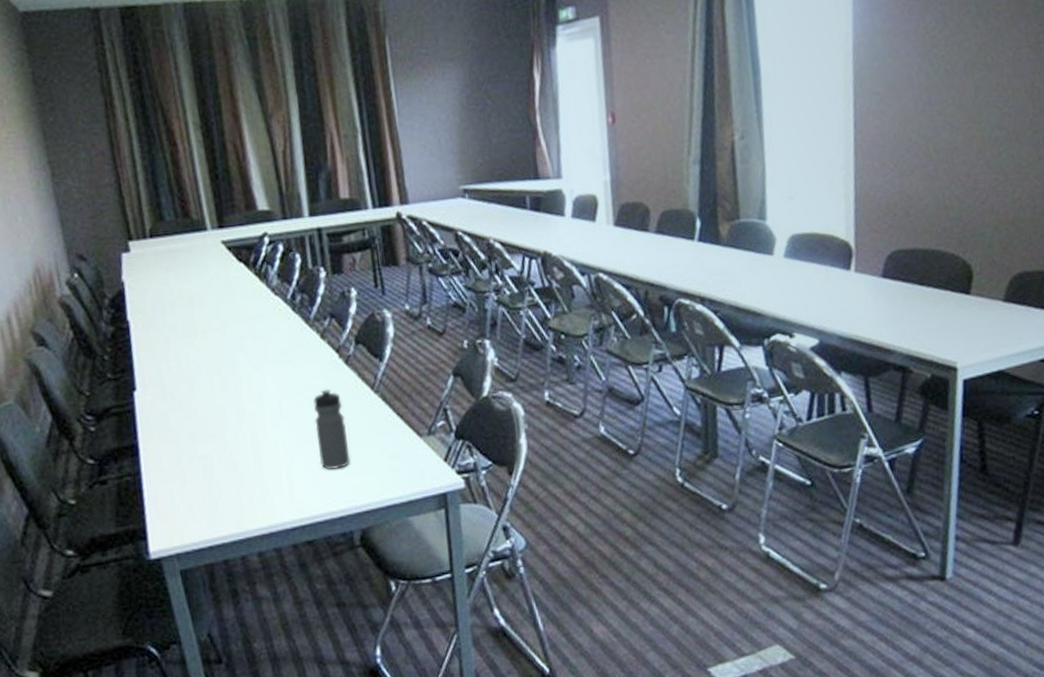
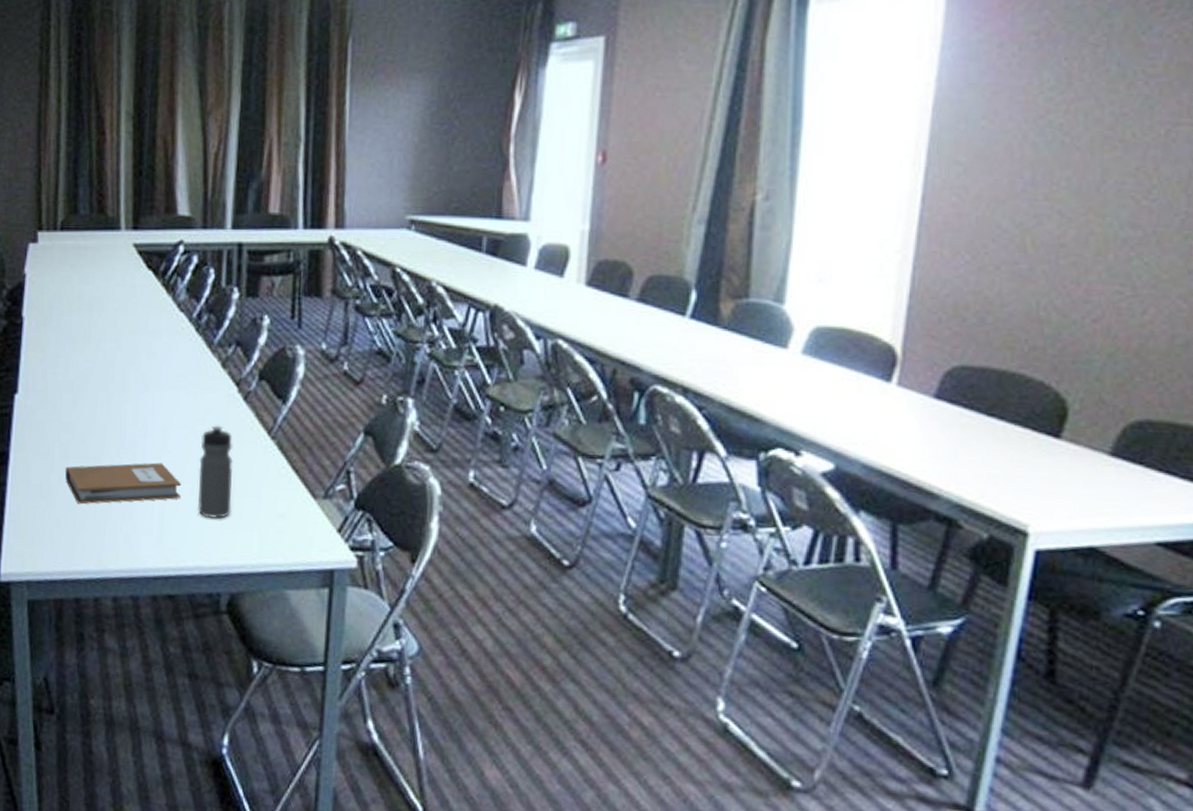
notebook: none [193,429,305,479] -> present [64,462,182,505]

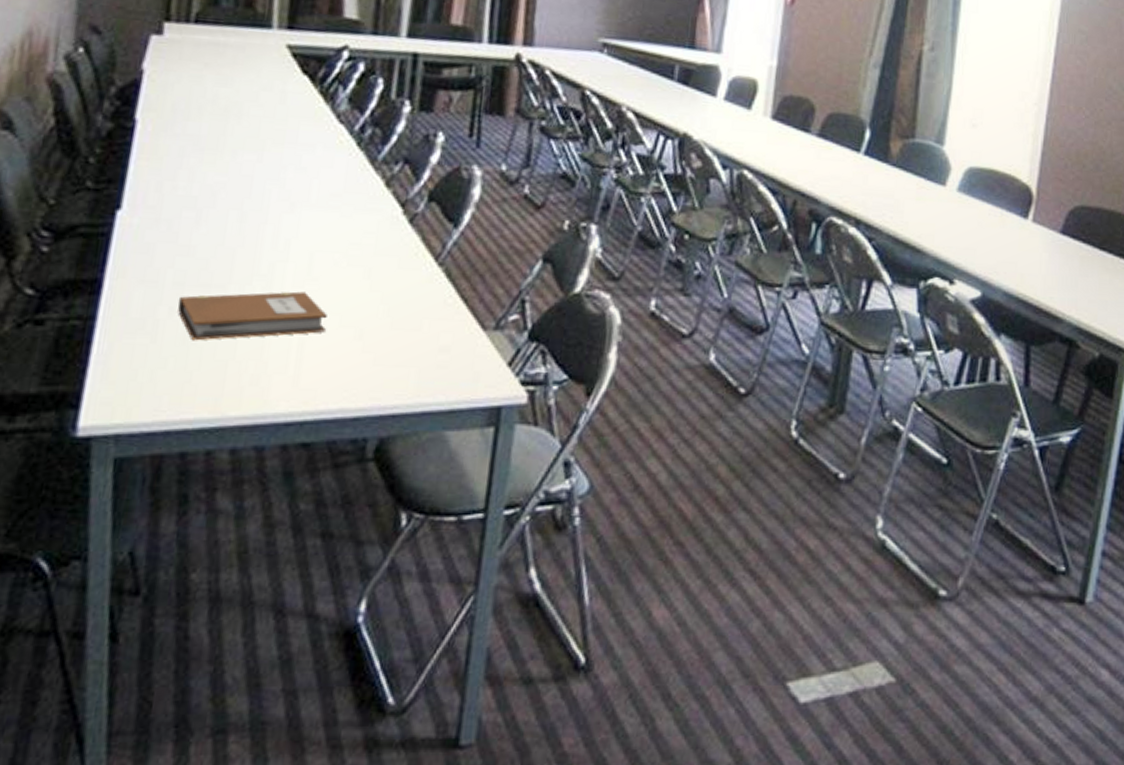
water bottle: present [198,425,233,519] -> none [346,250,394,354]

